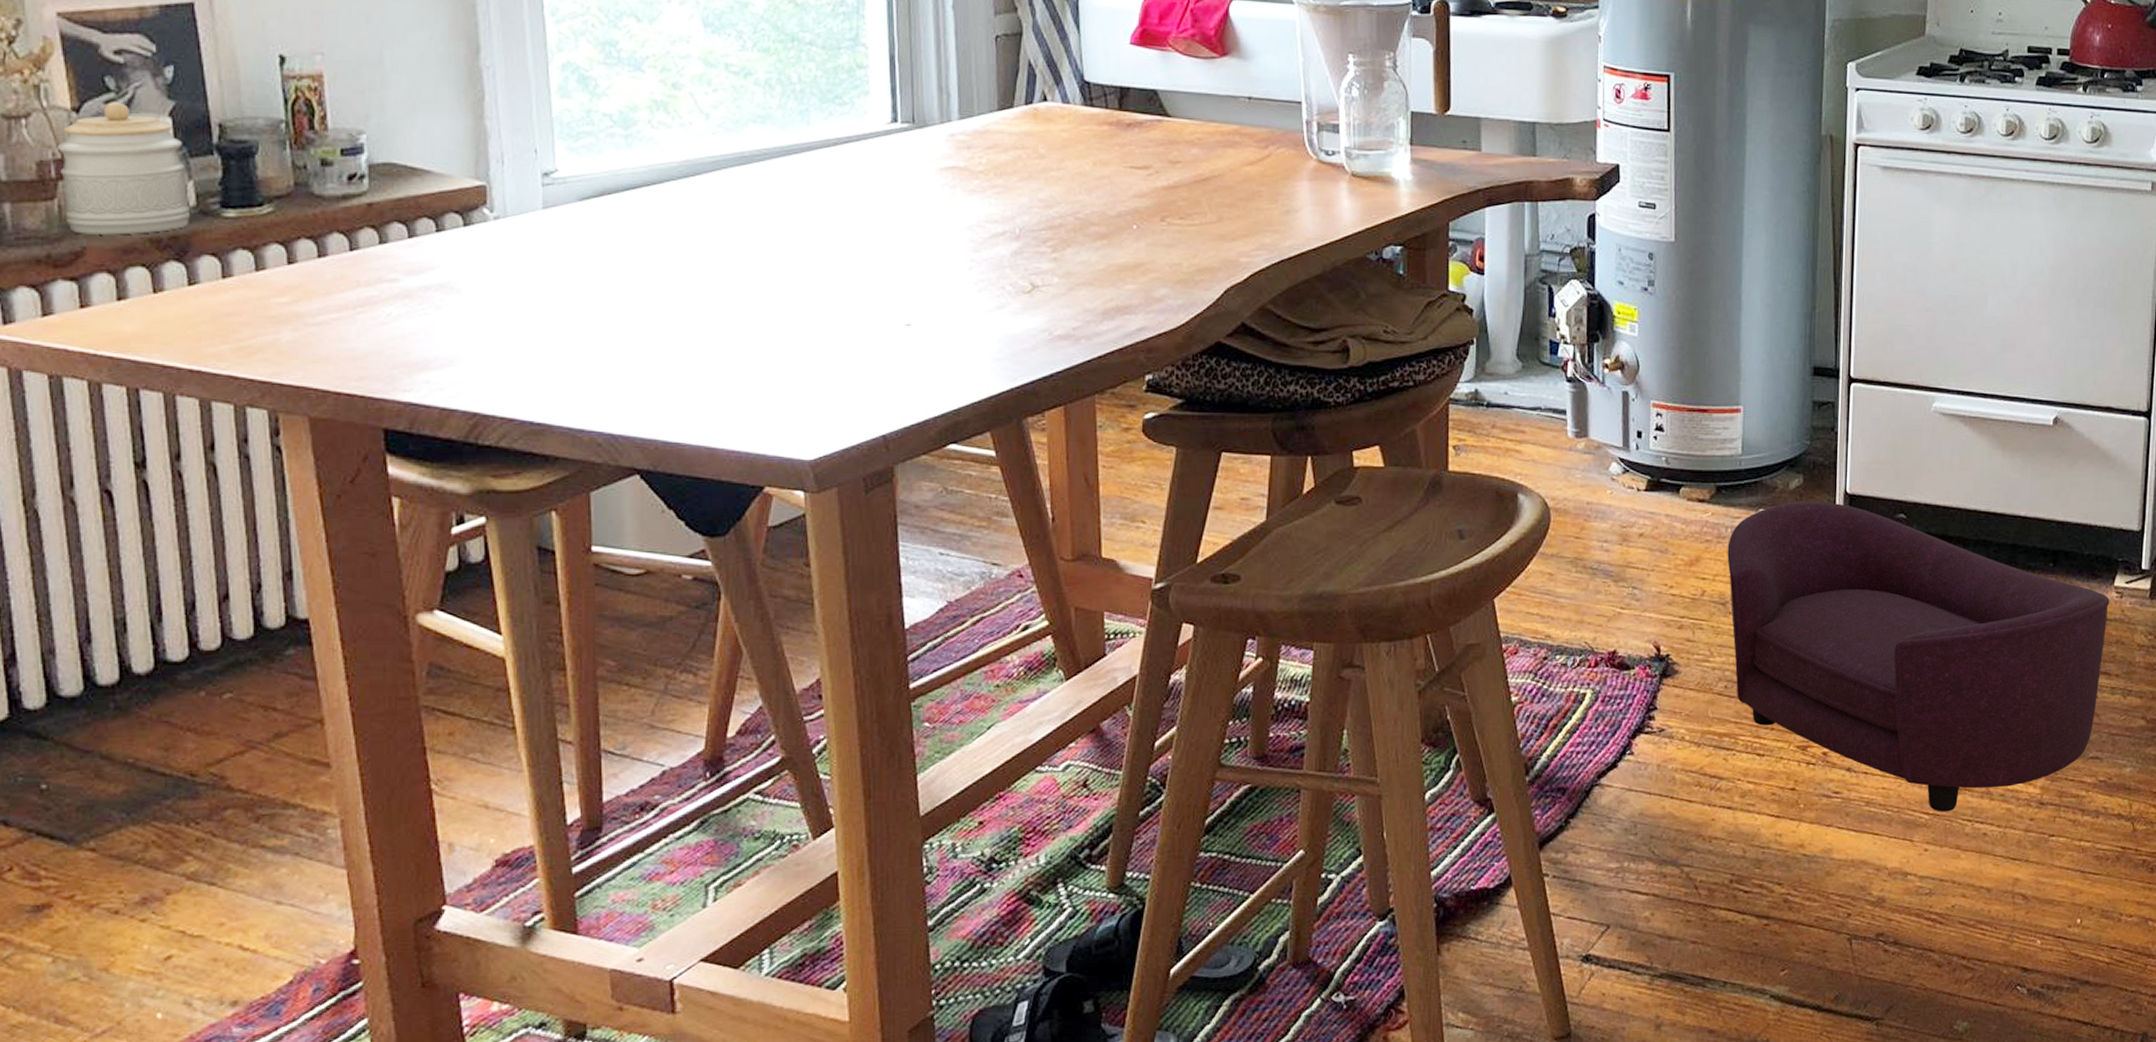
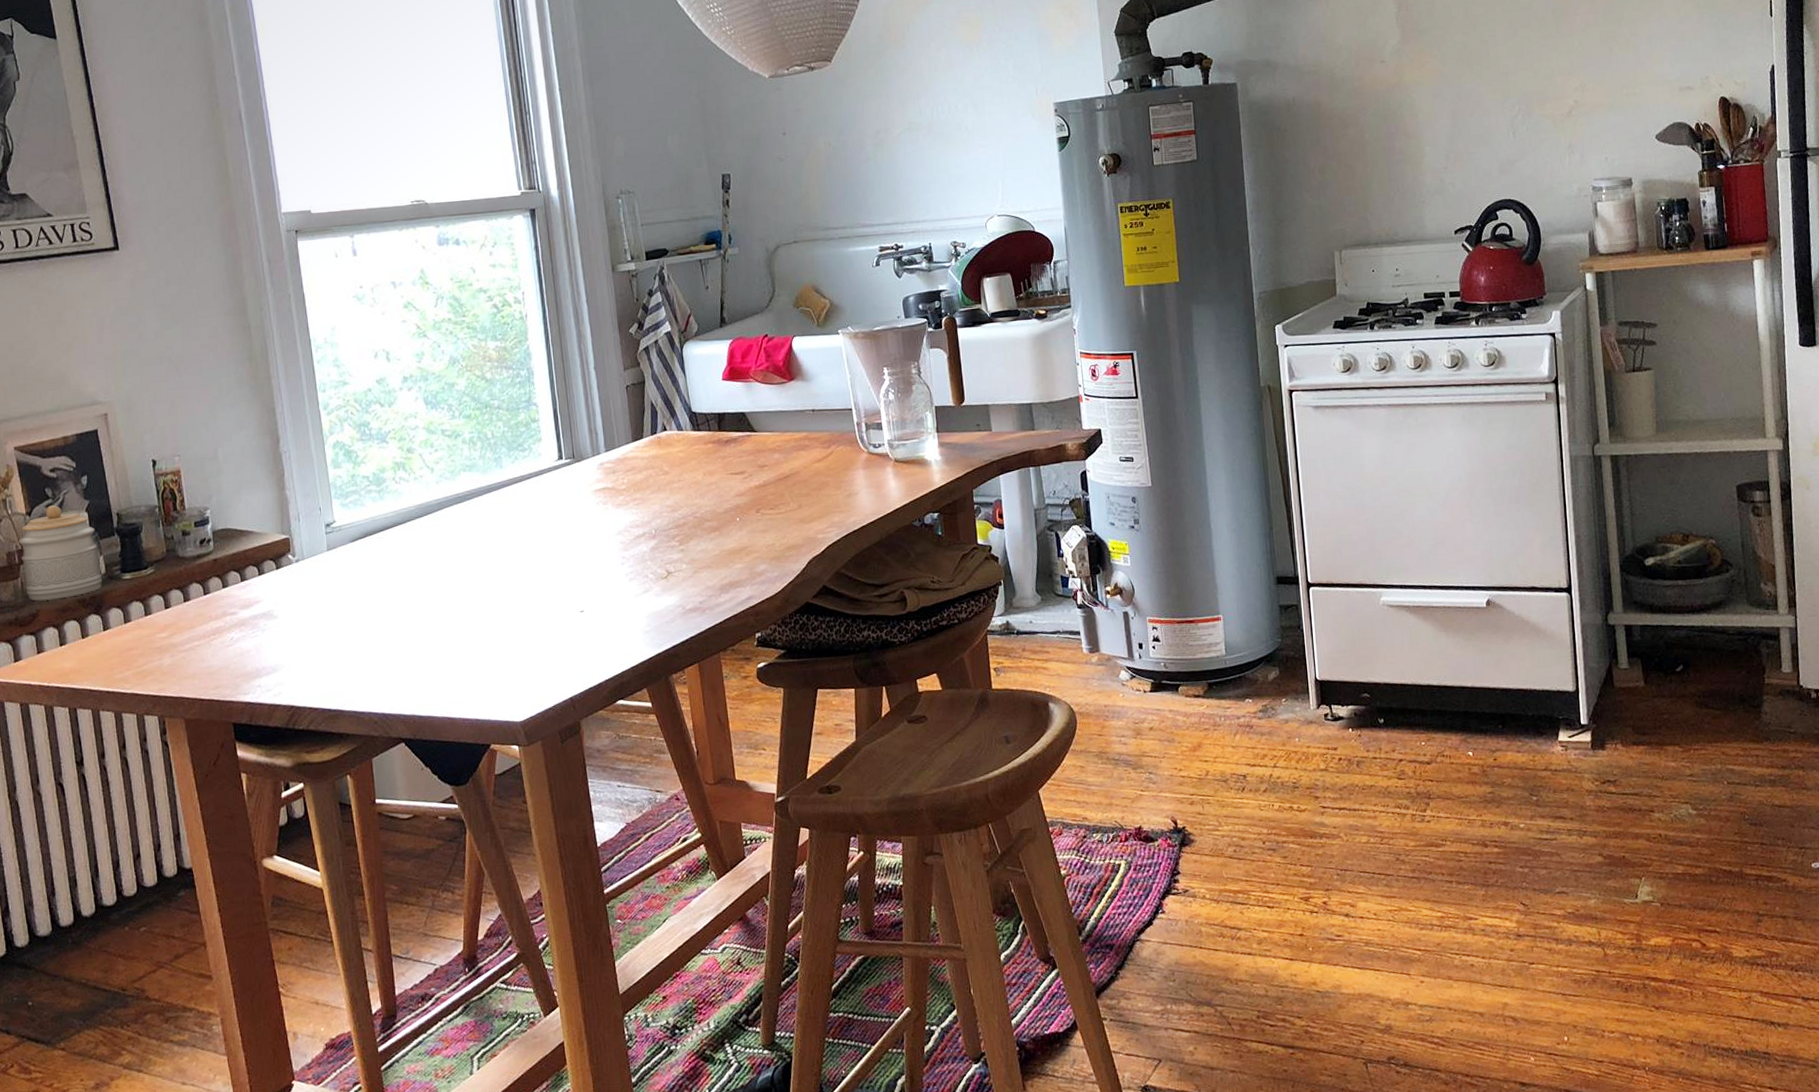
dog bed: present [1727,500,2110,812] -> none [1222,688,1557,948]

